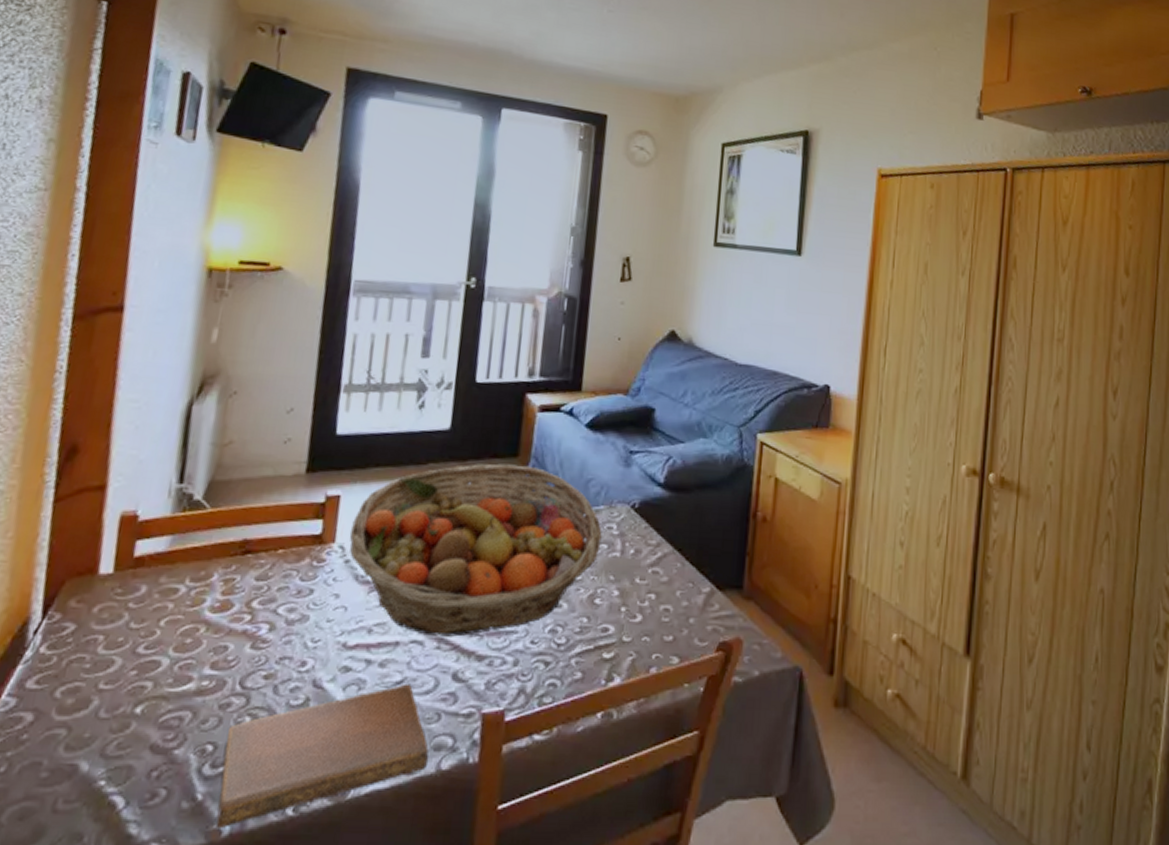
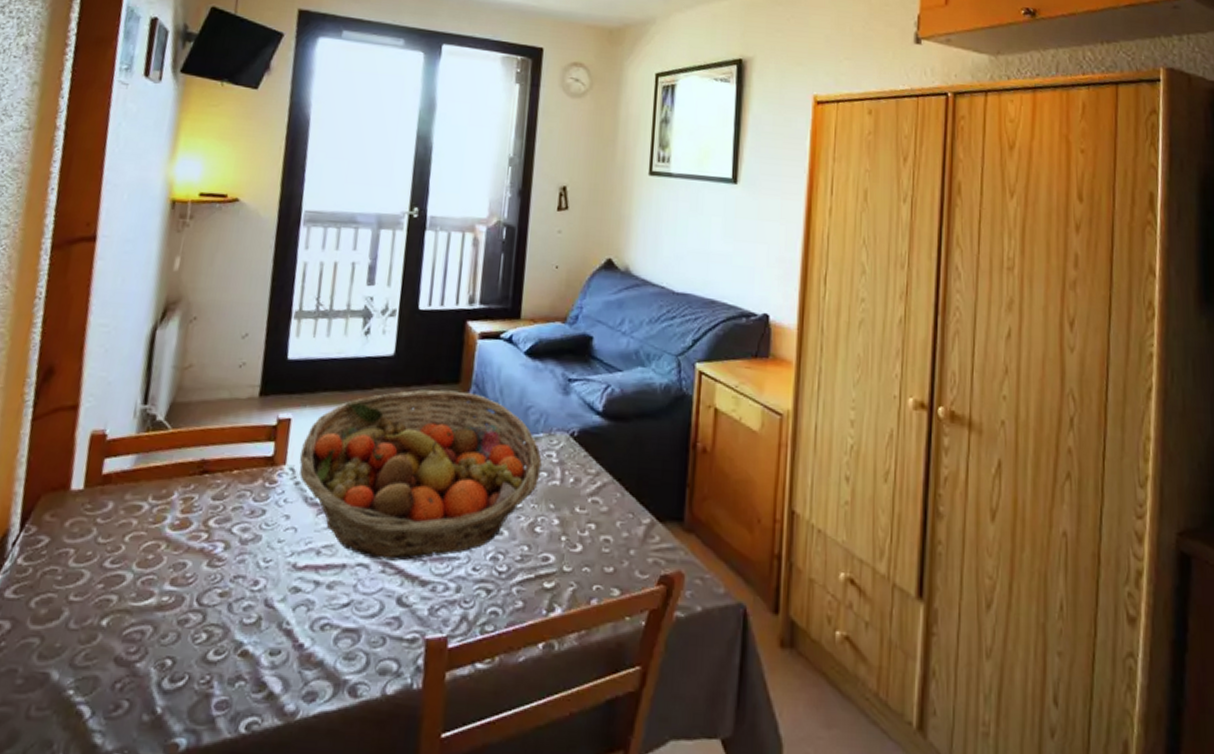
notebook: present [215,683,429,829] -> none [173,606,375,744]

